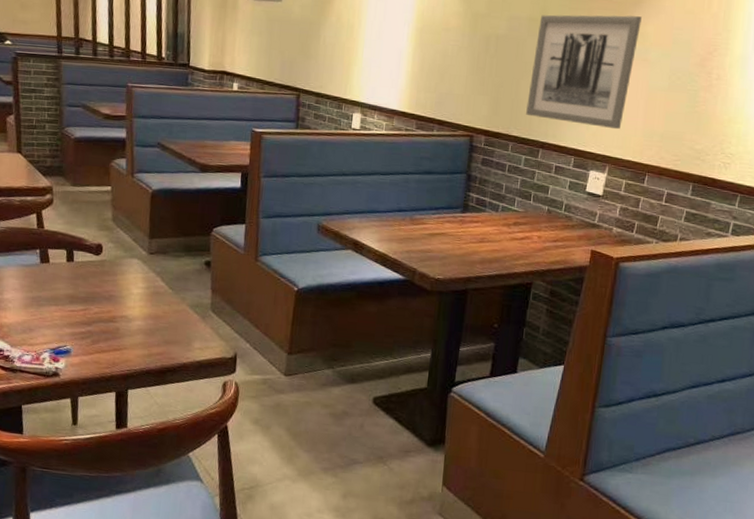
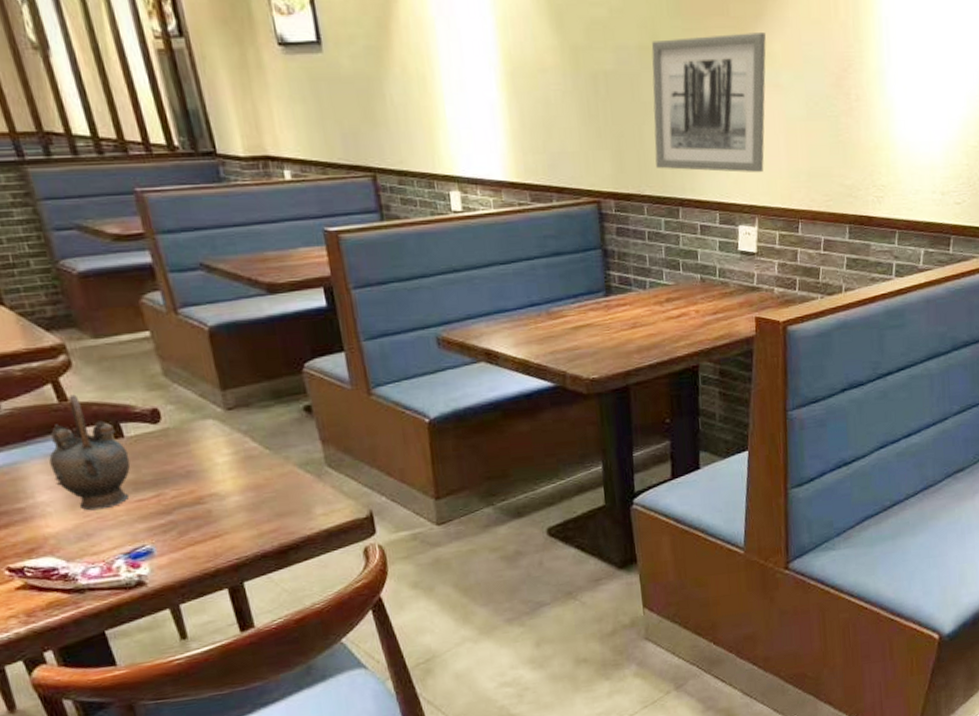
teapot: none [19,224,74,313] -> present [49,394,131,511]

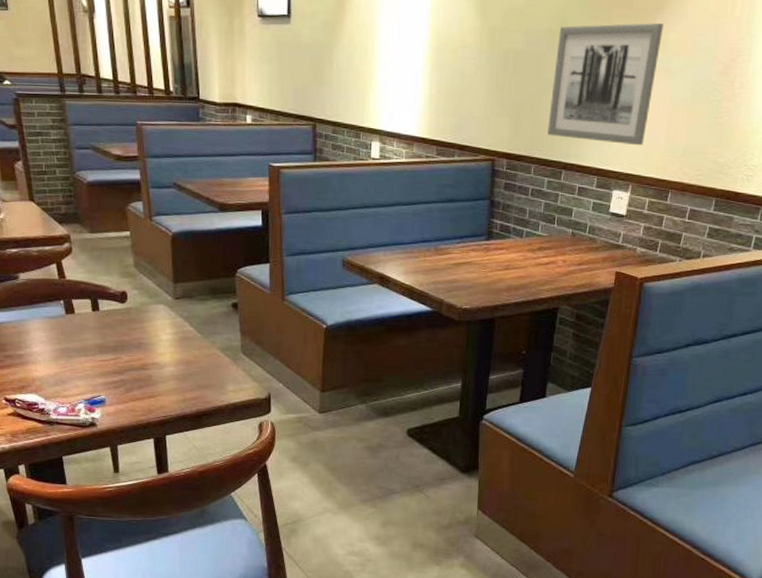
teapot: present [49,394,131,511] -> none [46,274,100,364]

